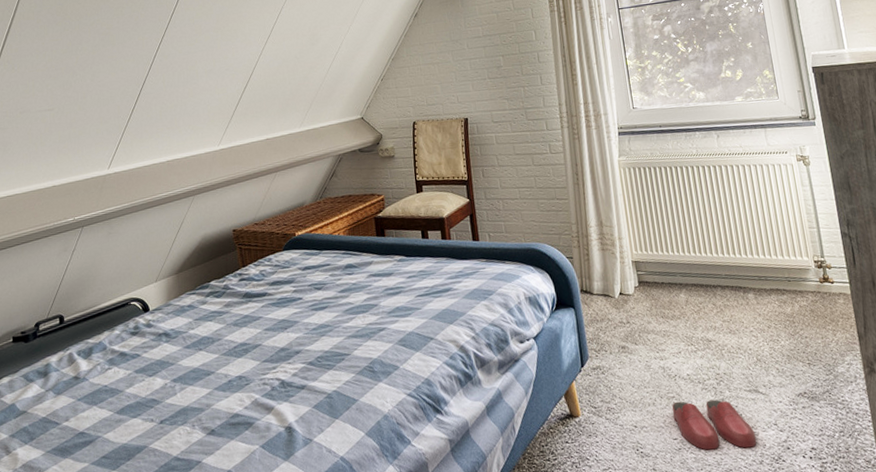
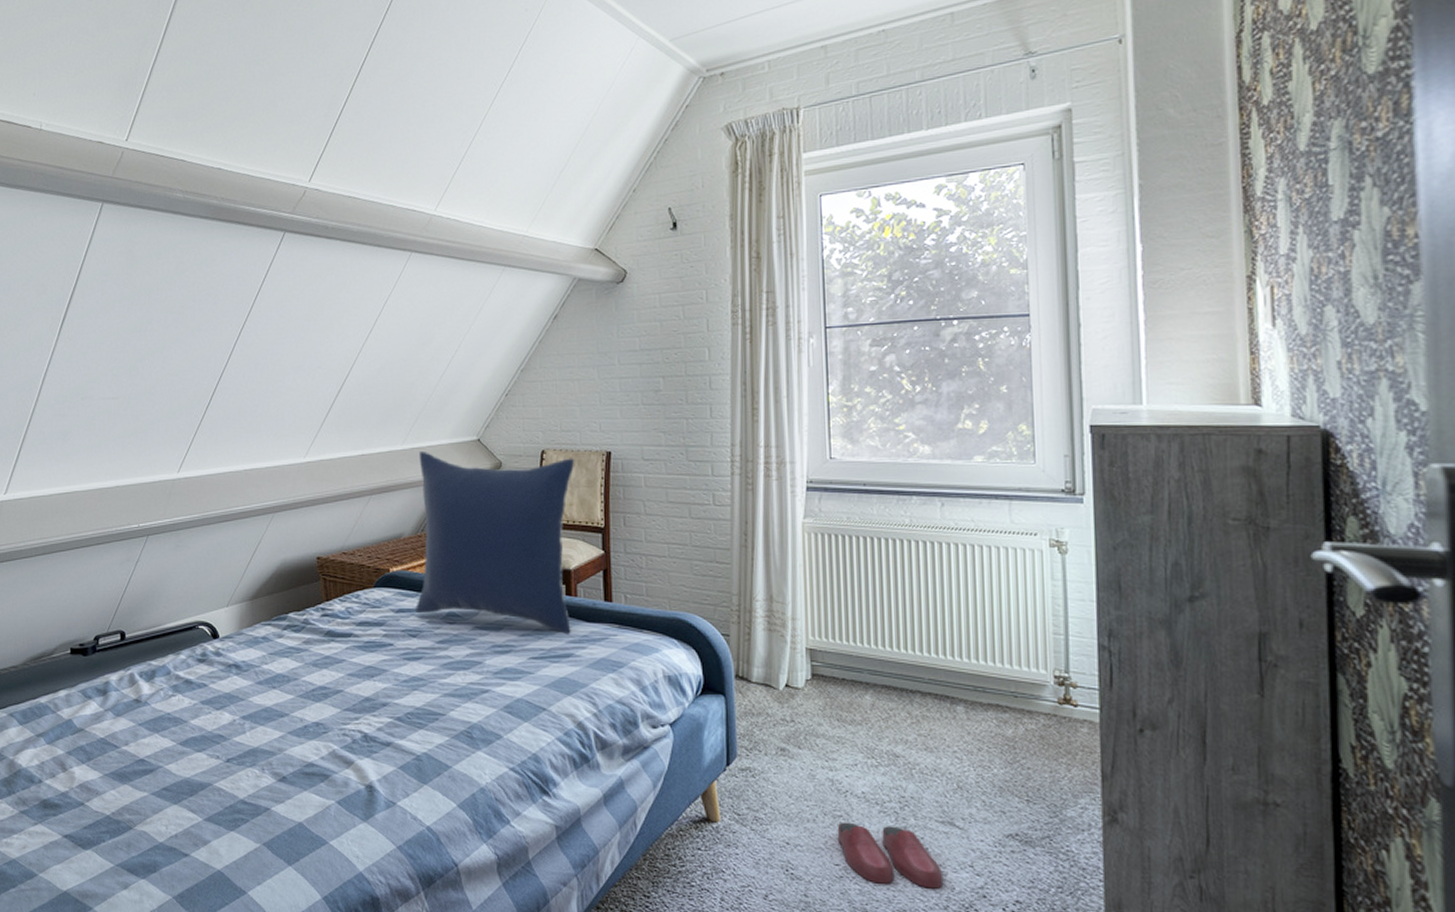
pillow: none [314,126,449,273] -> present [415,450,575,635]

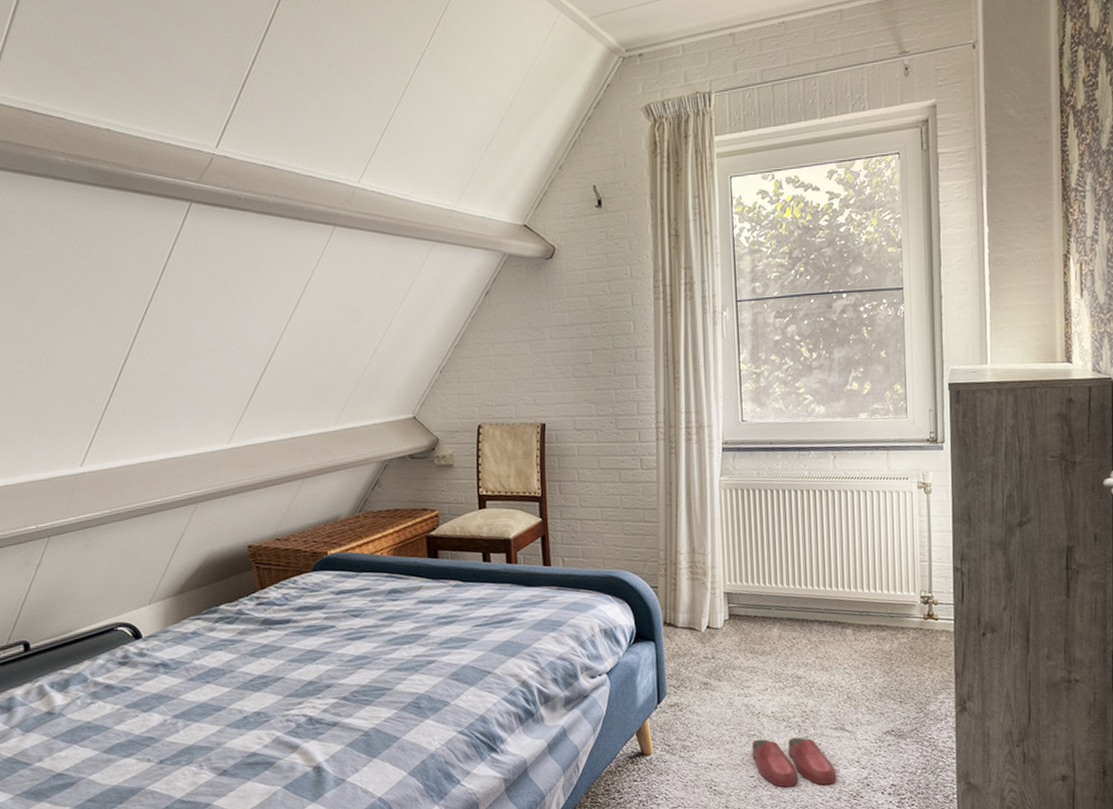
pillow: present [415,450,575,635] -> none [352,430,513,601]

